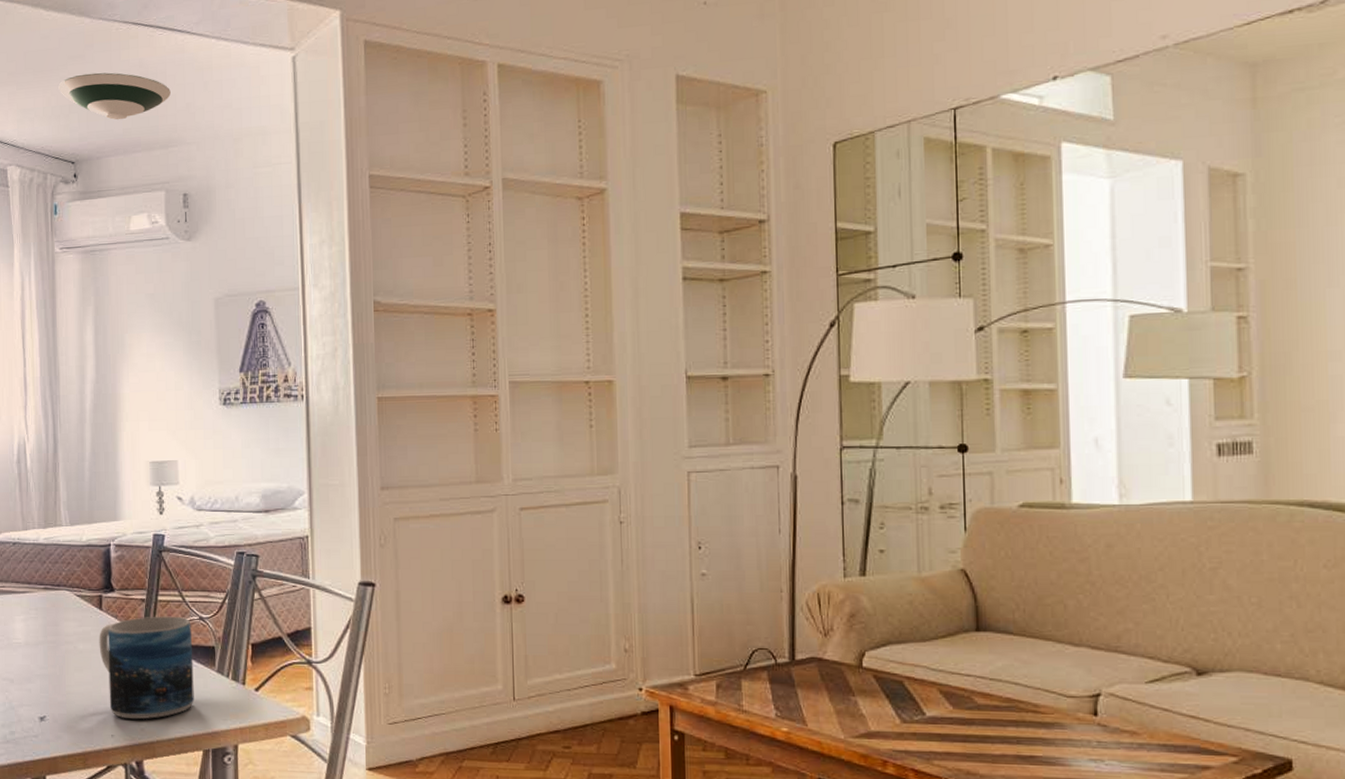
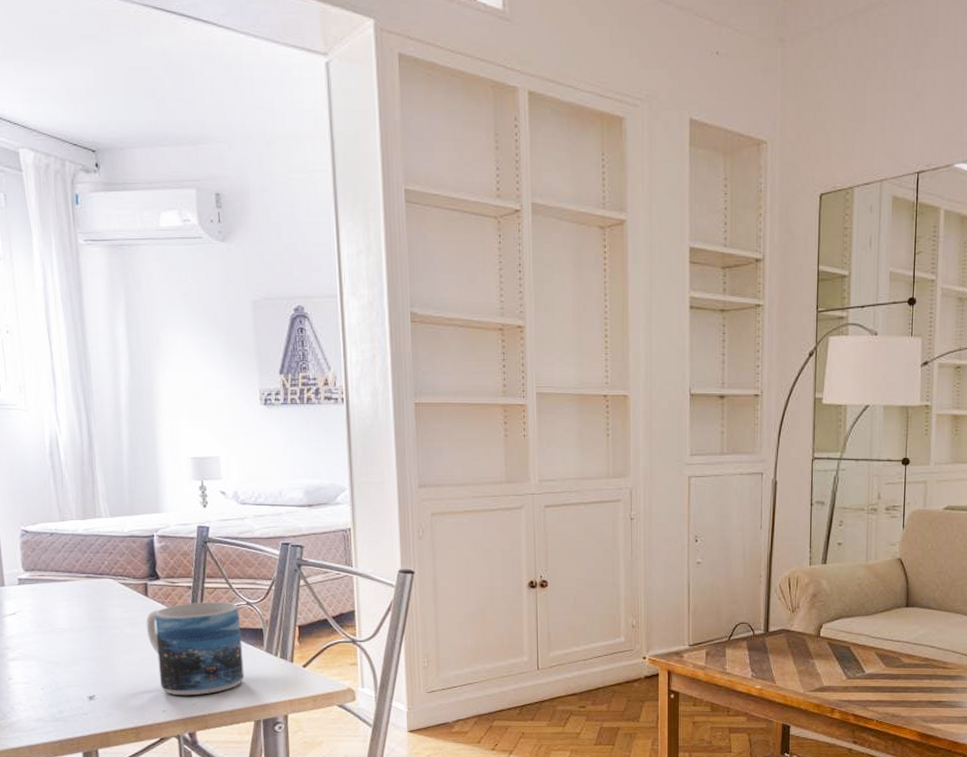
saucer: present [58,72,171,120] -> none [72,56,198,110]

